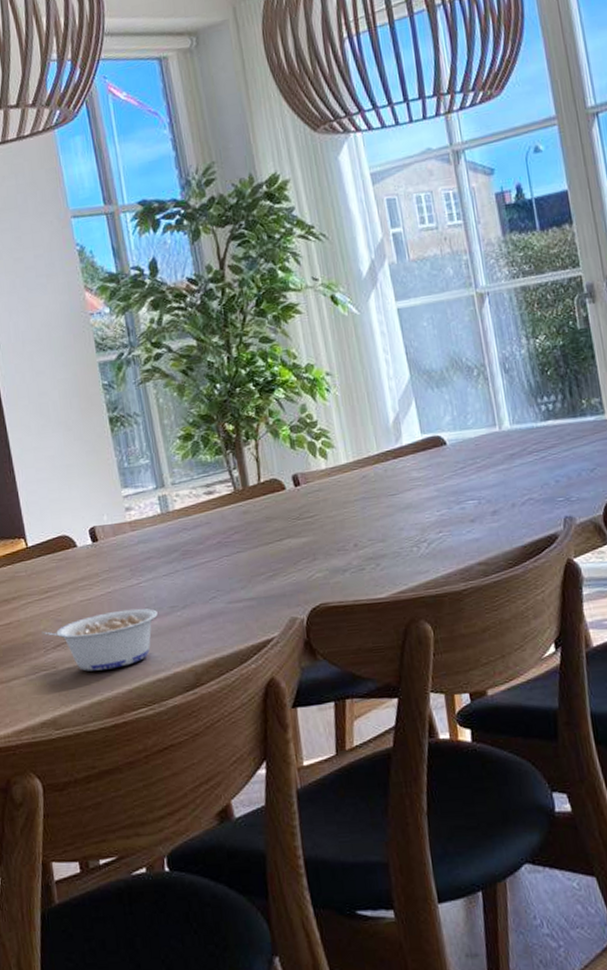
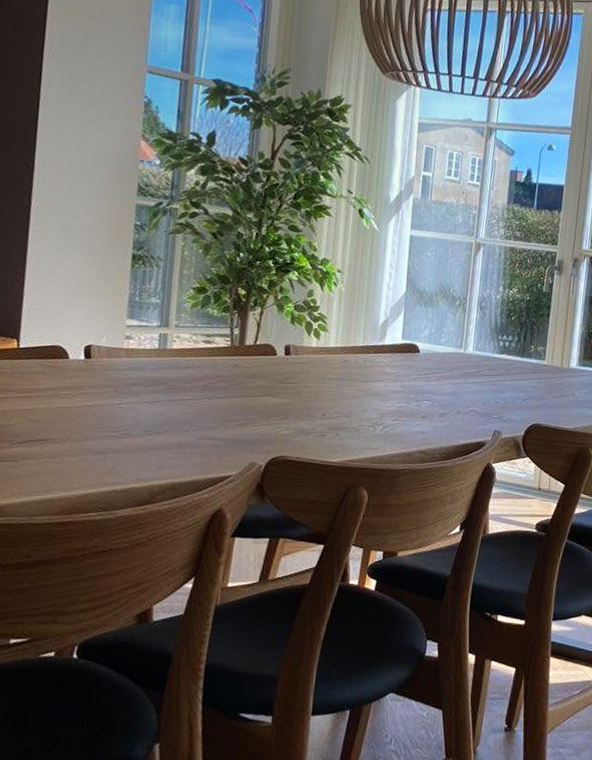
legume: present [42,608,158,672] -> none [10,422,130,473]

